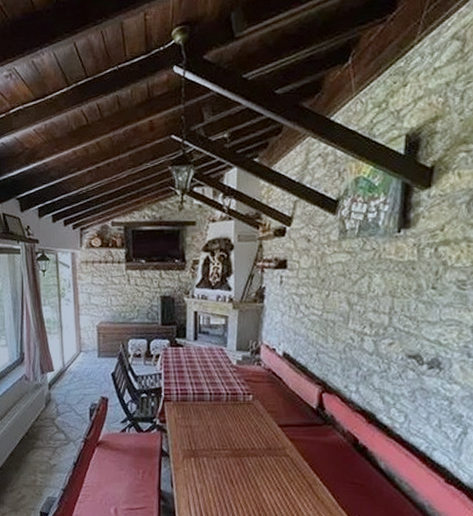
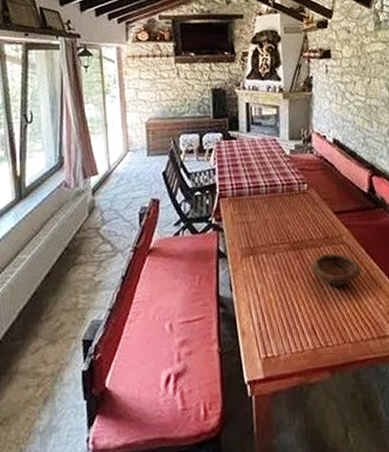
bowl: none [252,464,303,496] -> present [311,253,362,287]

